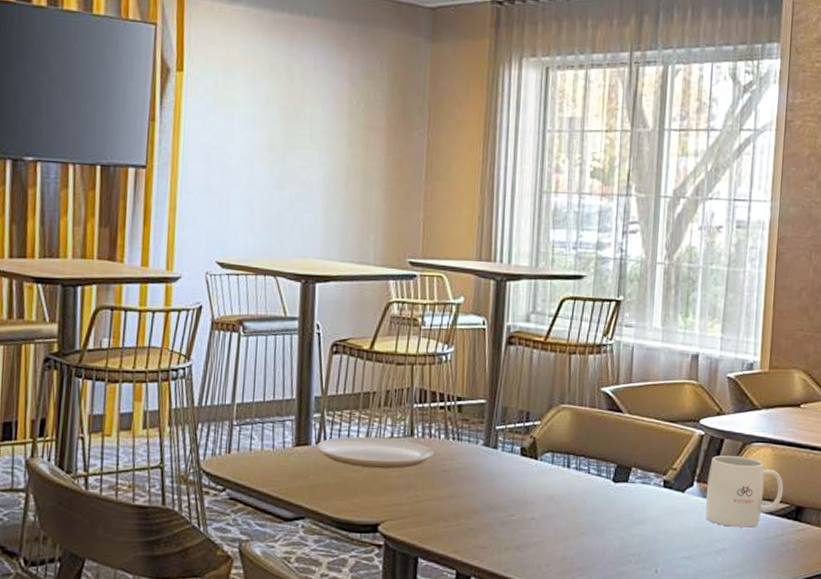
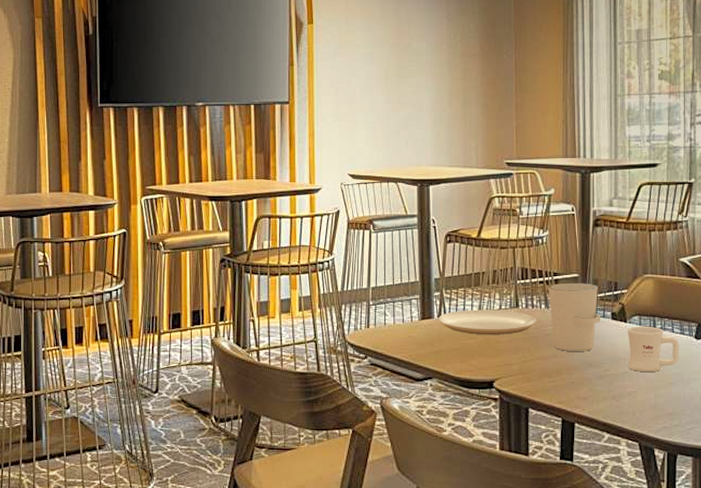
cup: none [449,409,508,492] -> present [548,283,600,351]
mug: none [536,464,595,520] -> present [628,326,679,373]

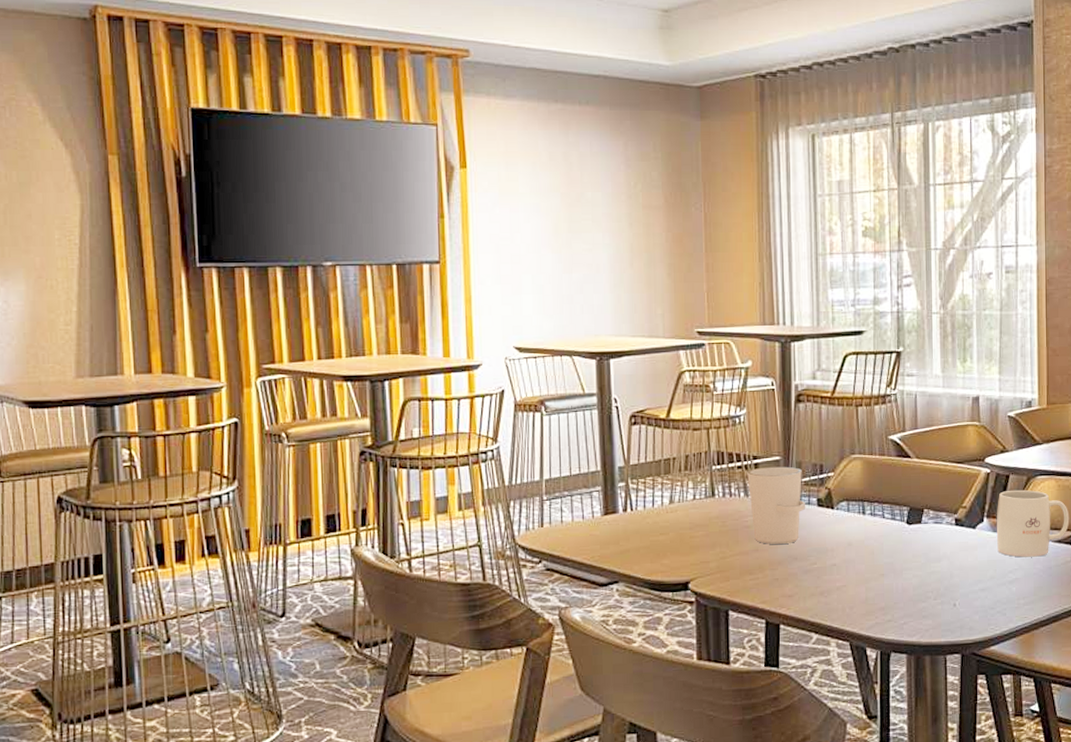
plate: present [438,309,537,335] -> none [624,500,736,530]
mug: present [628,326,679,373] -> none [835,512,891,564]

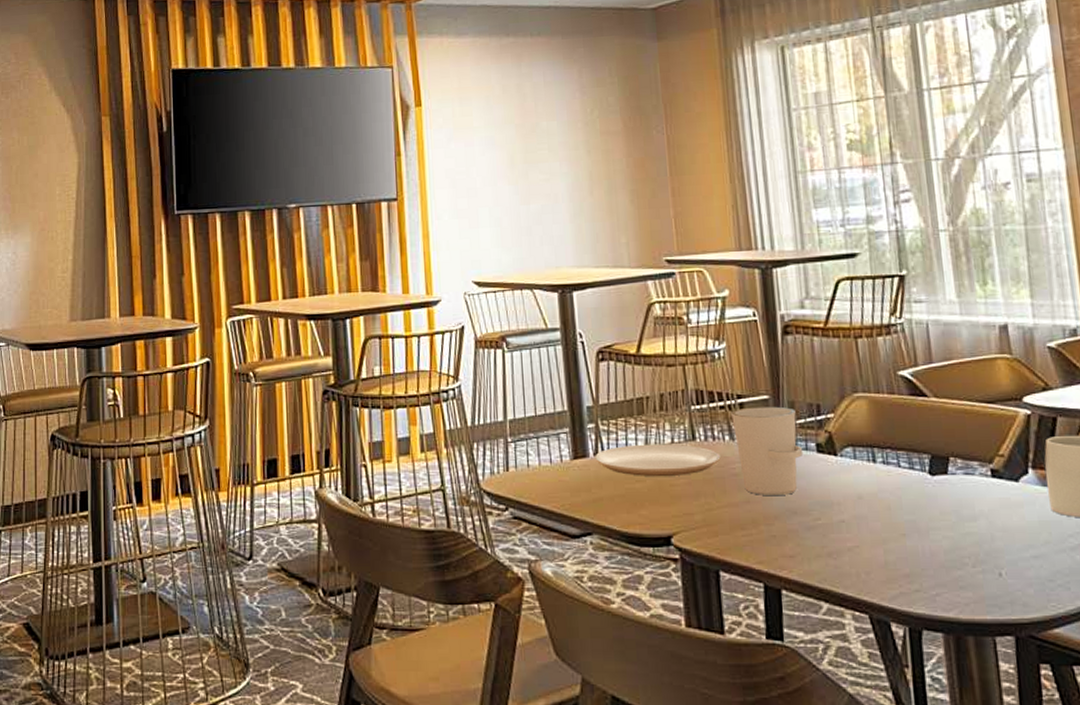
plate: none [624,500,736,530] -> present [595,444,721,476]

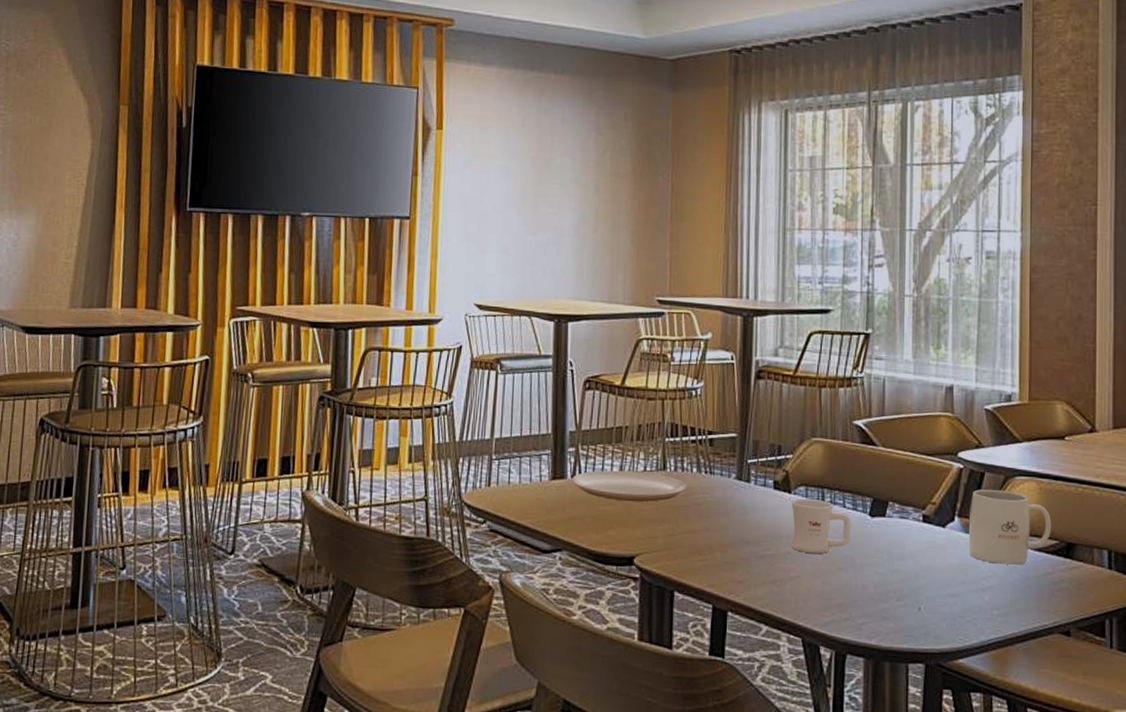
cup: present [731,406,802,495] -> none [701,443,760,526]
mug: none [839,459,911,521] -> present [791,498,851,554]

